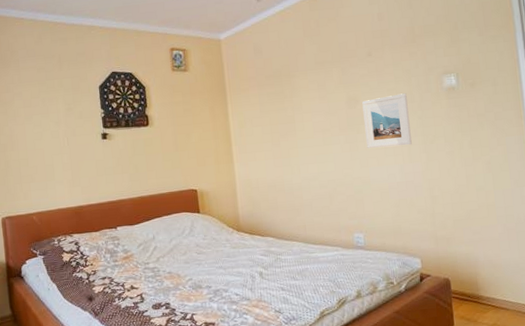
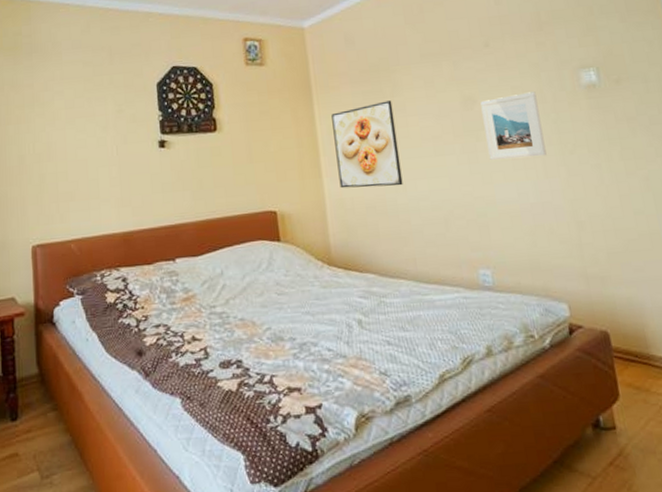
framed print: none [242,100,298,171] -> present [331,100,403,189]

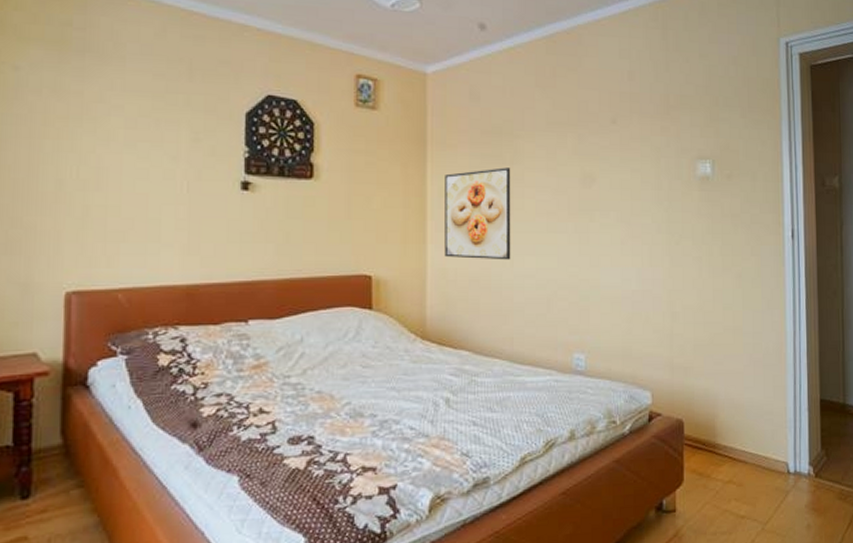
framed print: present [480,91,547,160] -> none [599,177,654,244]

